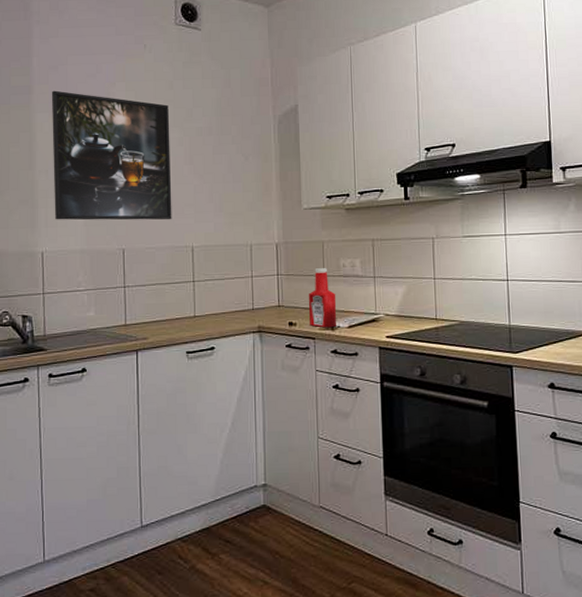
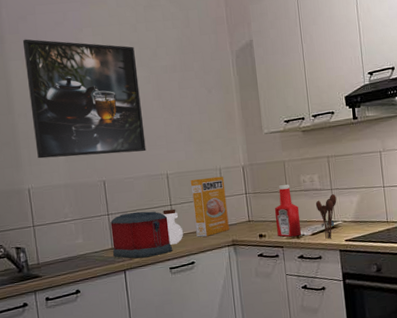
toaster: none [125,286,191,338] -> present [110,211,172,259]
jar: none [184,286,204,326] -> present [163,209,183,245]
box: none [217,253,256,320] -> present [190,176,230,237]
utensil holder: none [355,283,380,334] -> present [315,194,337,240]

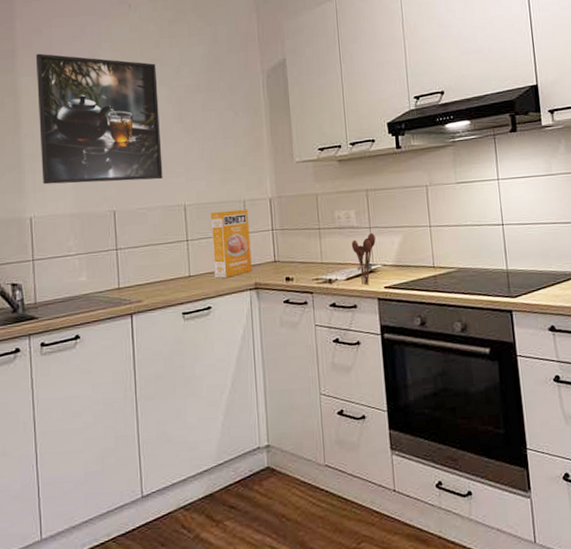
toaster: present [110,211,172,259] -> none [118,246,186,301]
jar: present [163,209,183,245] -> none [178,245,199,286]
ketchup bottle: present [274,184,302,237] -> none [304,221,335,282]

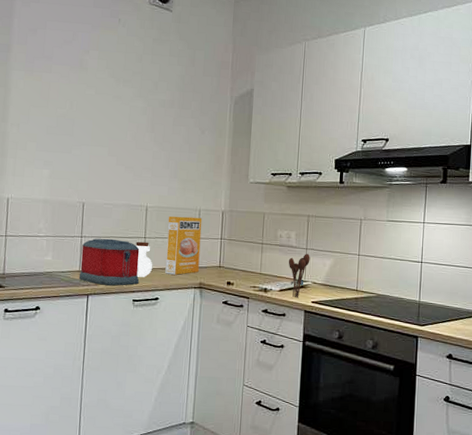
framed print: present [35,53,163,185] -> none [22,51,136,181]
toaster: none [118,246,186,301] -> present [78,238,140,286]
jar: none [178,245,199,286] -> present [135,241,152,277]

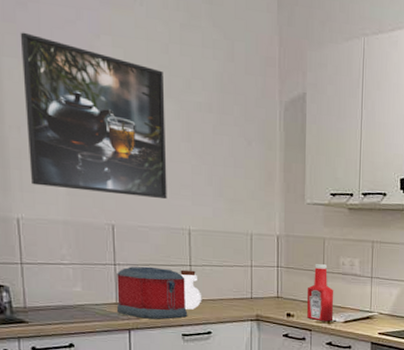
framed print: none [22,51,136,181] -> present [20,32,167,200]
box: present [165,216,202,275] -> none [215,240,255,307]
ketchup bottle: none [246,236,272,290] -> present [306,264,334,322]
utensil holder: present [288,254,310,298] -> none [352,283,376,330]

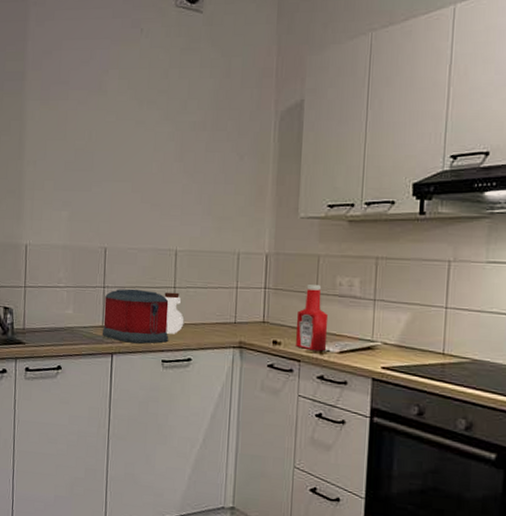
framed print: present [20,32,167,200] -> none [40,77,162,221]

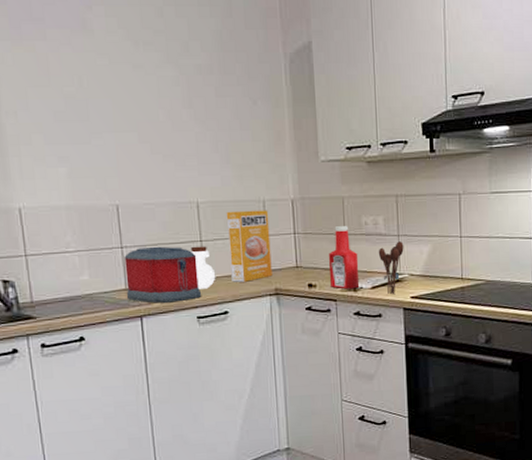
box: none [198,261,242,332] -> present [226,210,272,282]
utensil holder: none [350,306,380,363] -> present [378,241,404,295]

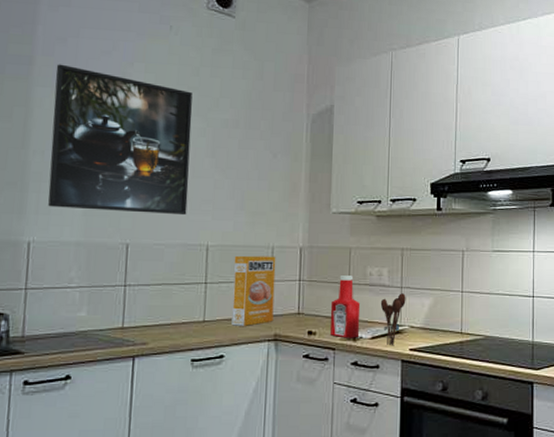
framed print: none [11,13,172,173] -> present [48,64,193,216]
toaster: present [124,246,201,303] -> none [121,286,199,344]
jar: present [190,246,215,289] -> none [194,288,215,331]

